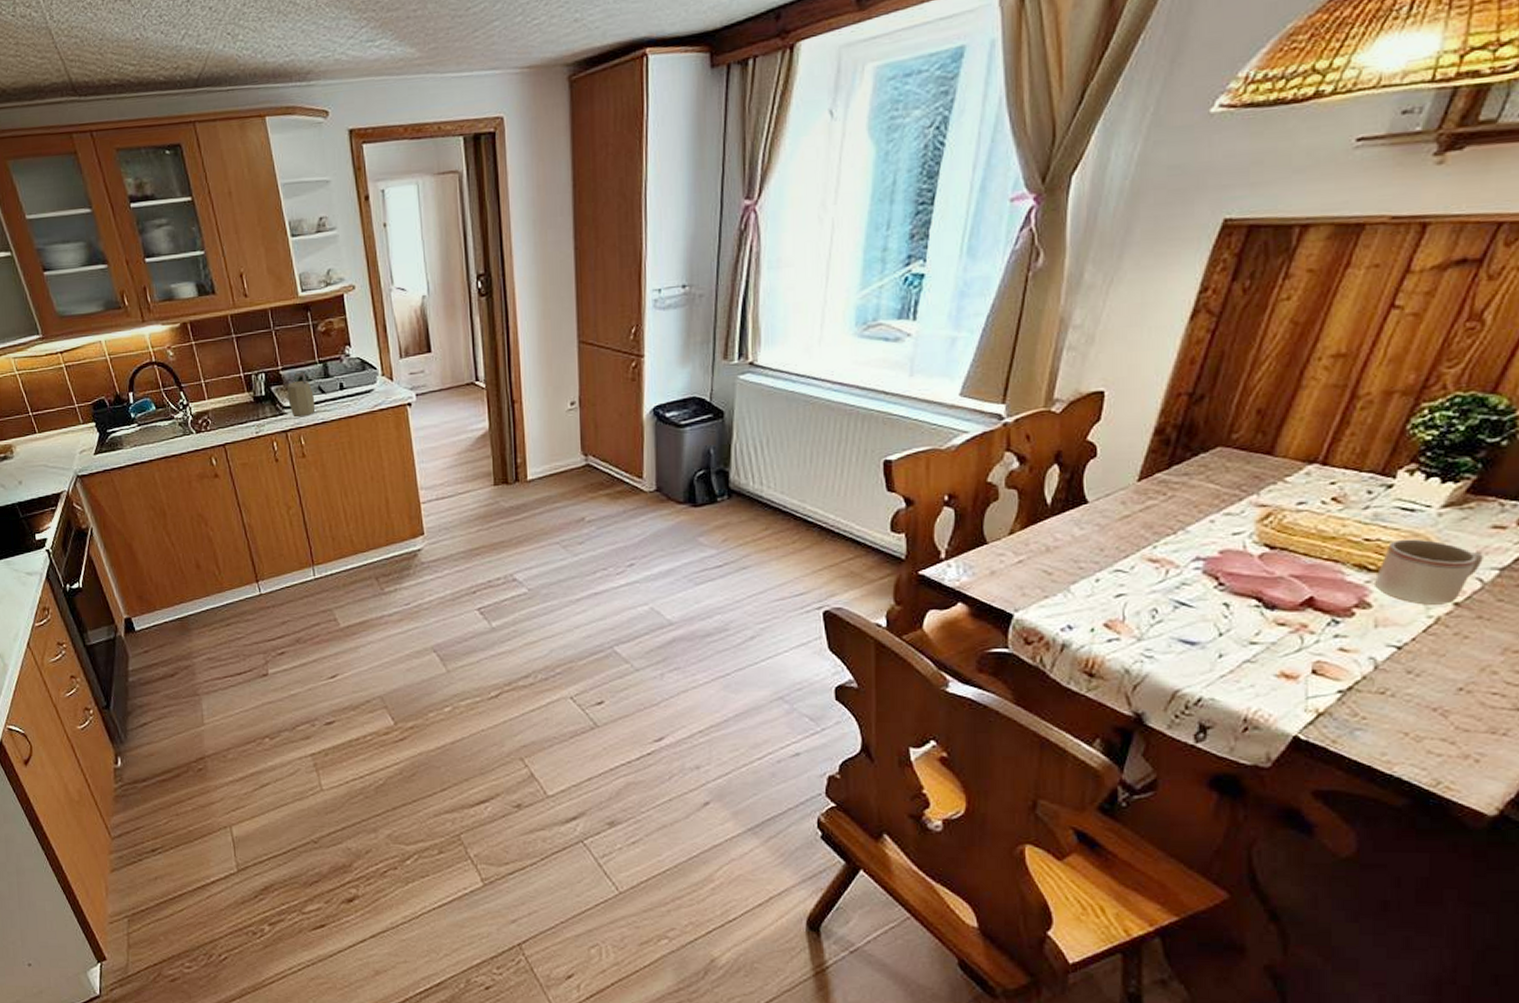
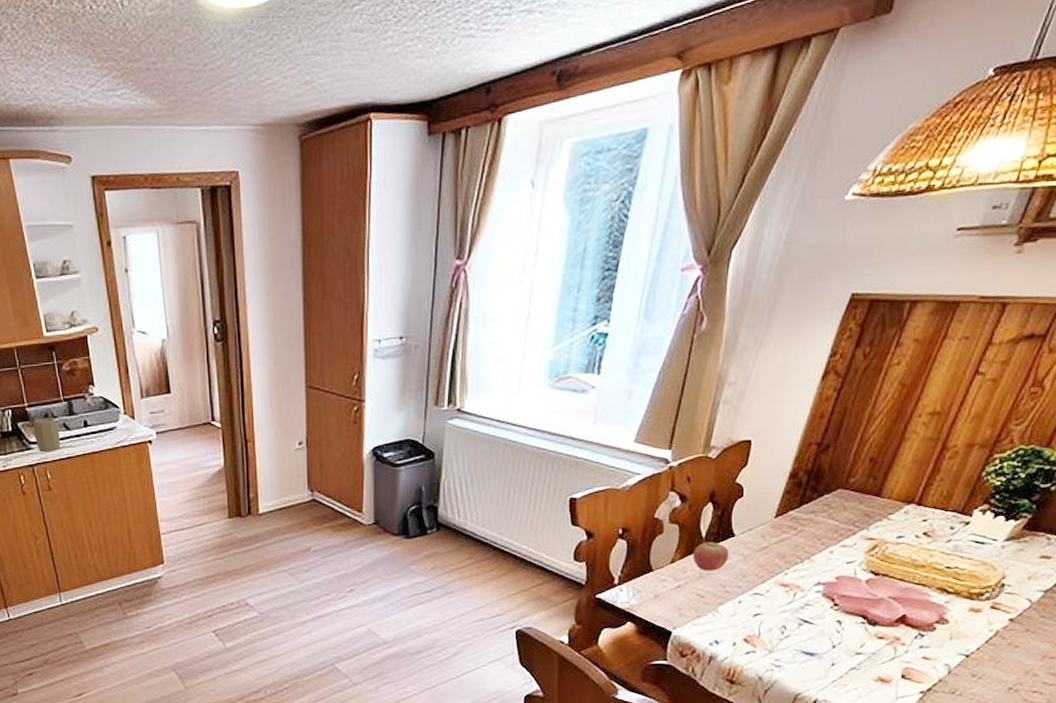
fruit: none [1036,509,1081,544] -> present [692,541,729,571]
mug: present [1375,539,1483,606] -> none [952,567,1033,622]

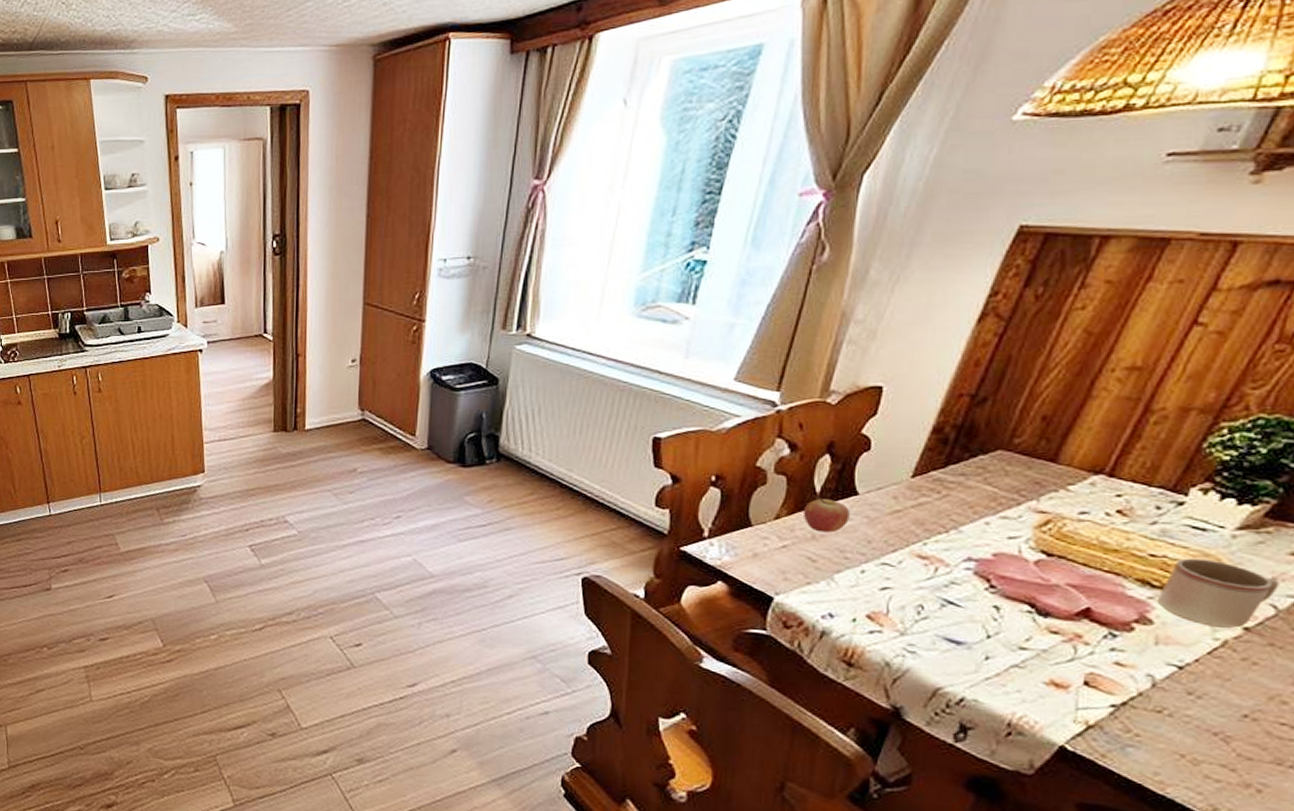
soap dispenser: present [33,409,61,453] -> none [90,314,114,355]
mug: none [952,567,1033,622] -> present [1158,558,1279,629]

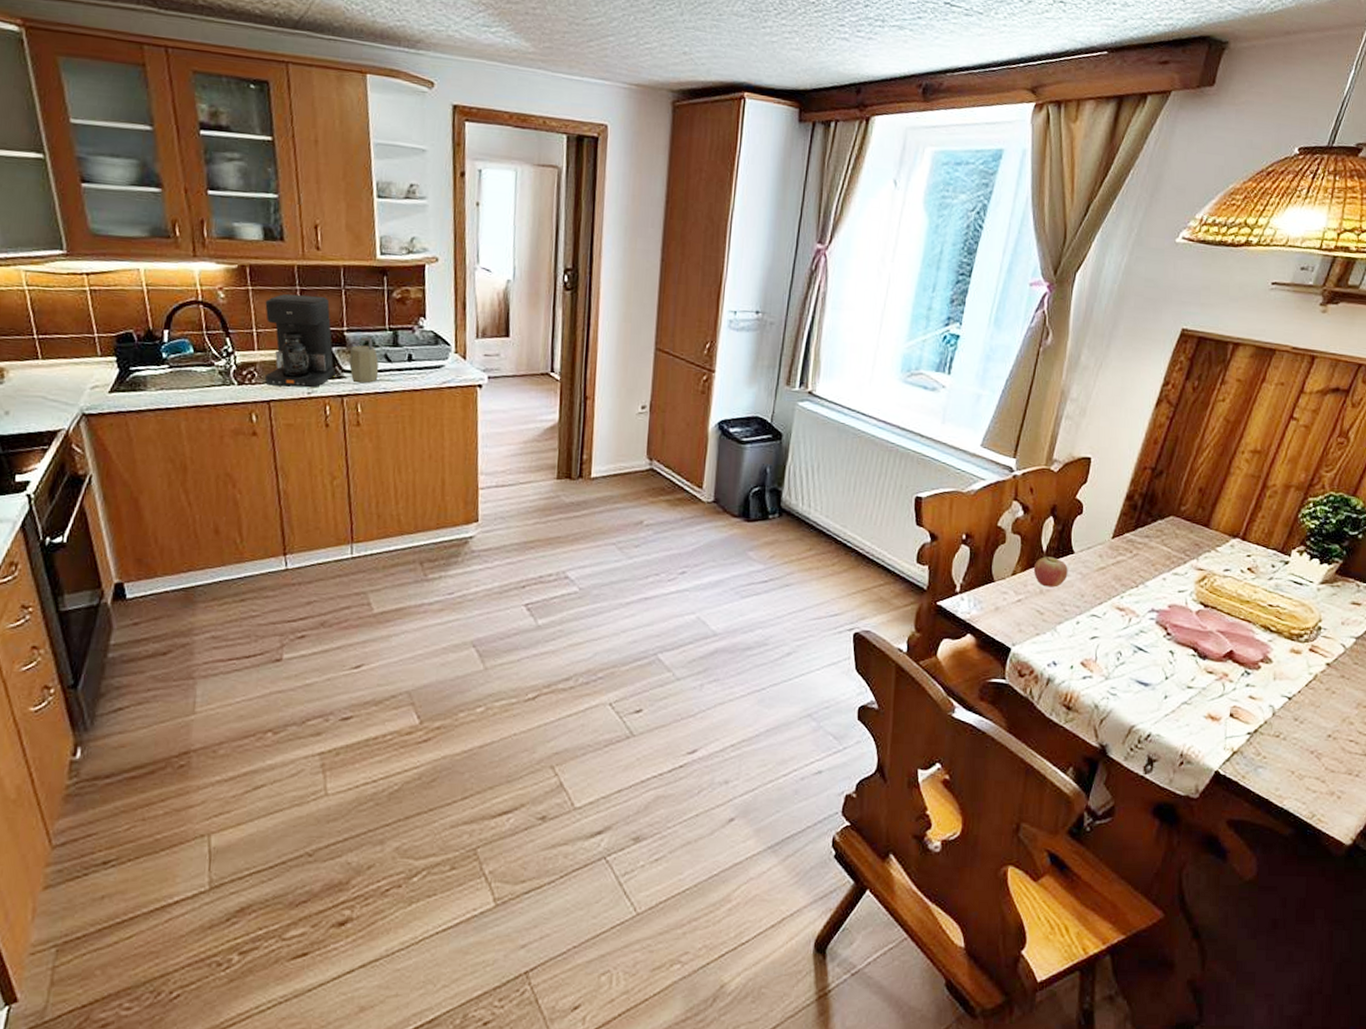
coffee maker: none [21,282,79,362] -> present [265,294,336,389]
soap dispenser: none [90,314,114,355] -> present [349,336,379,384]
mug: present [1158,558,1279,629] -> none [1275,607,1346,665]

